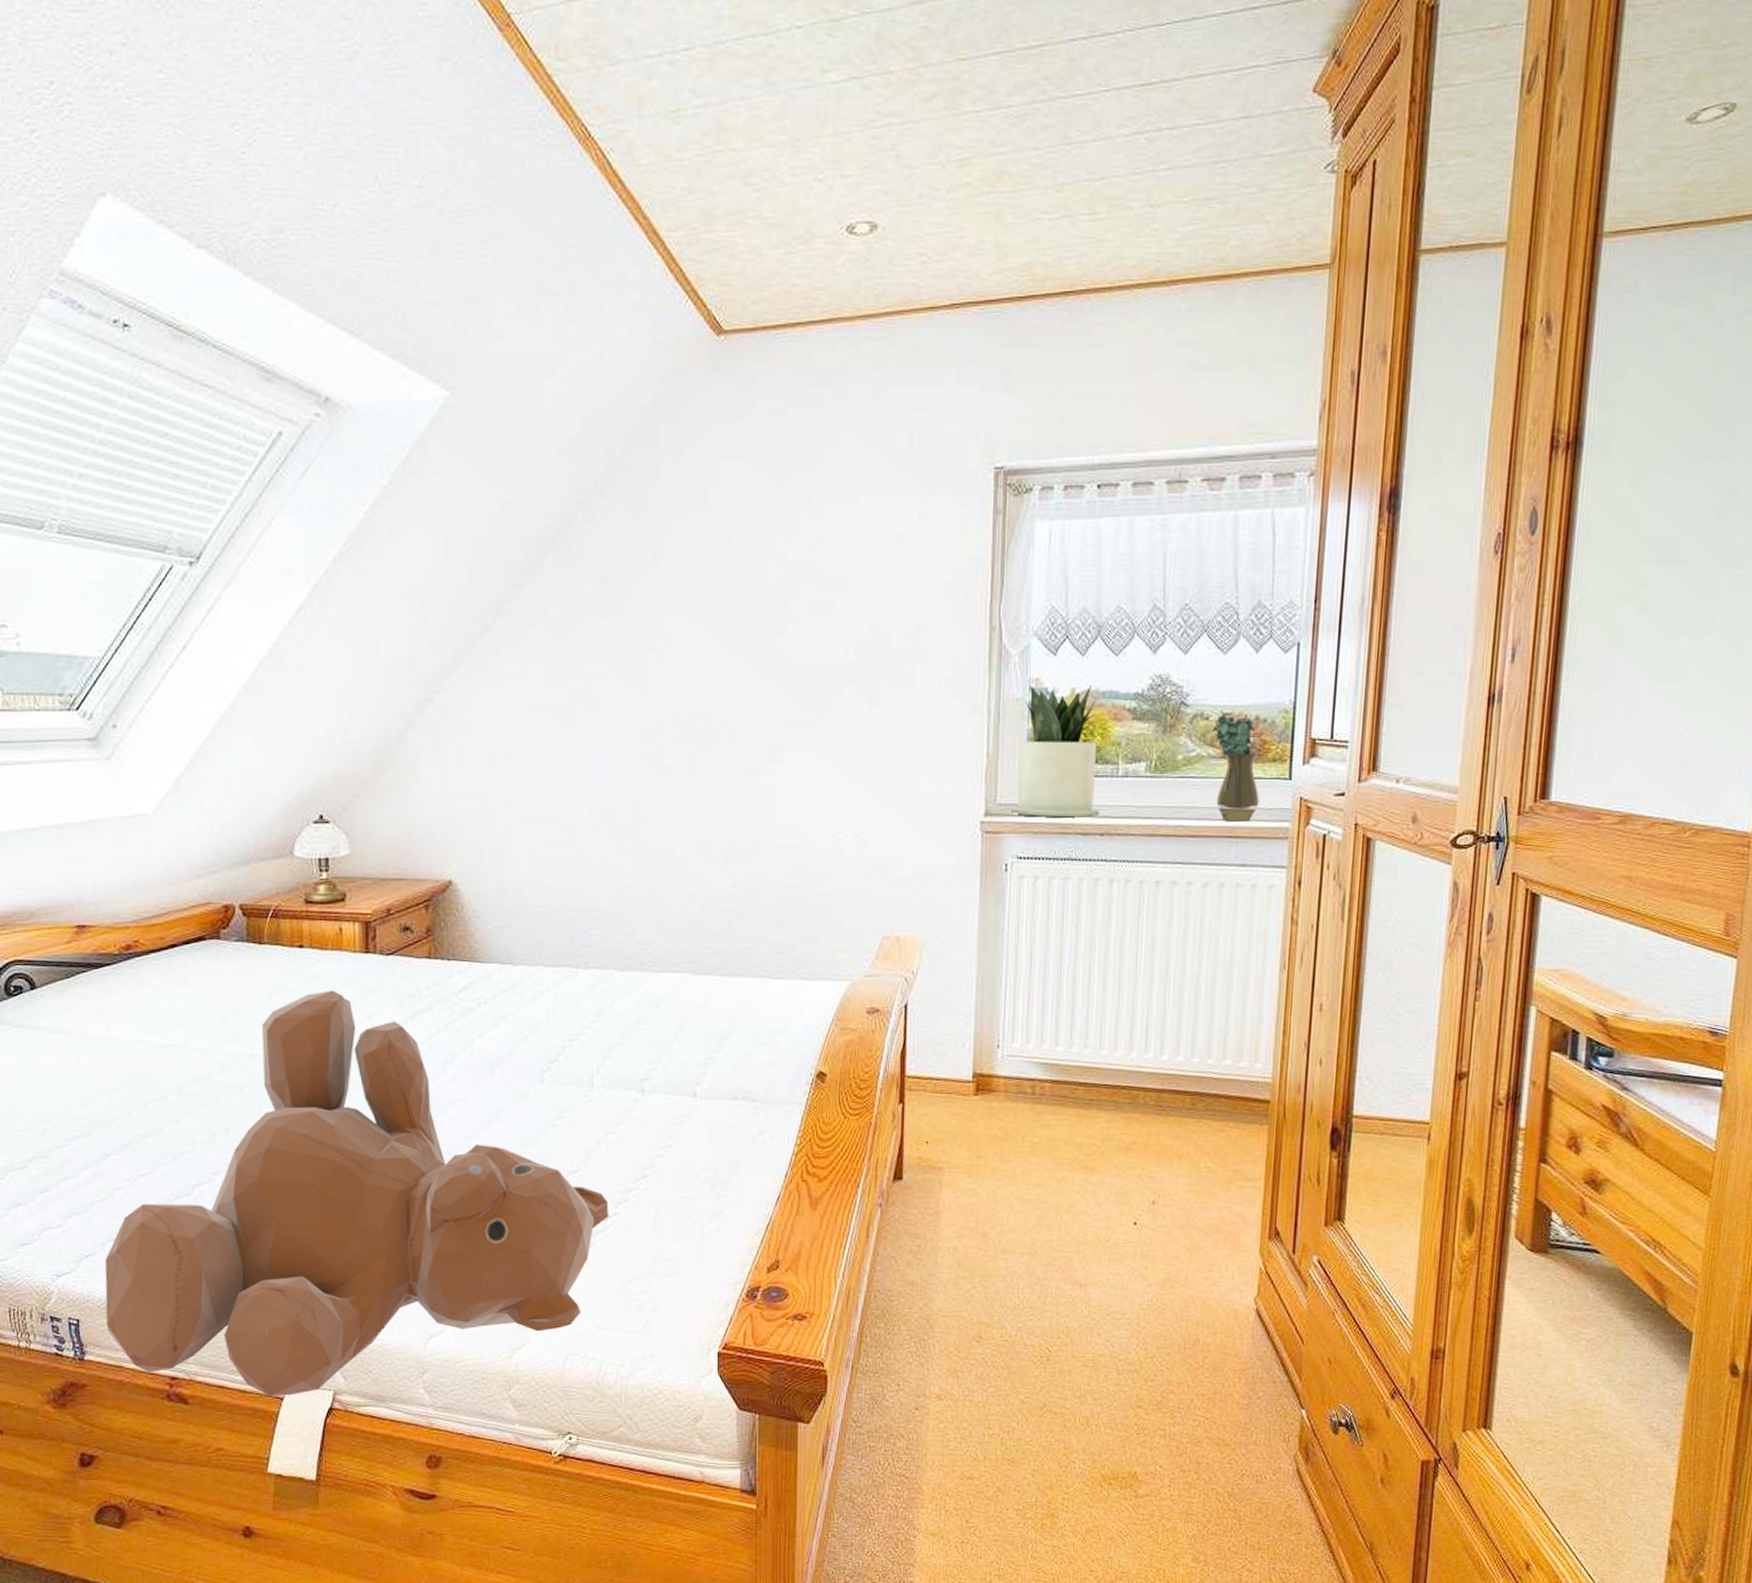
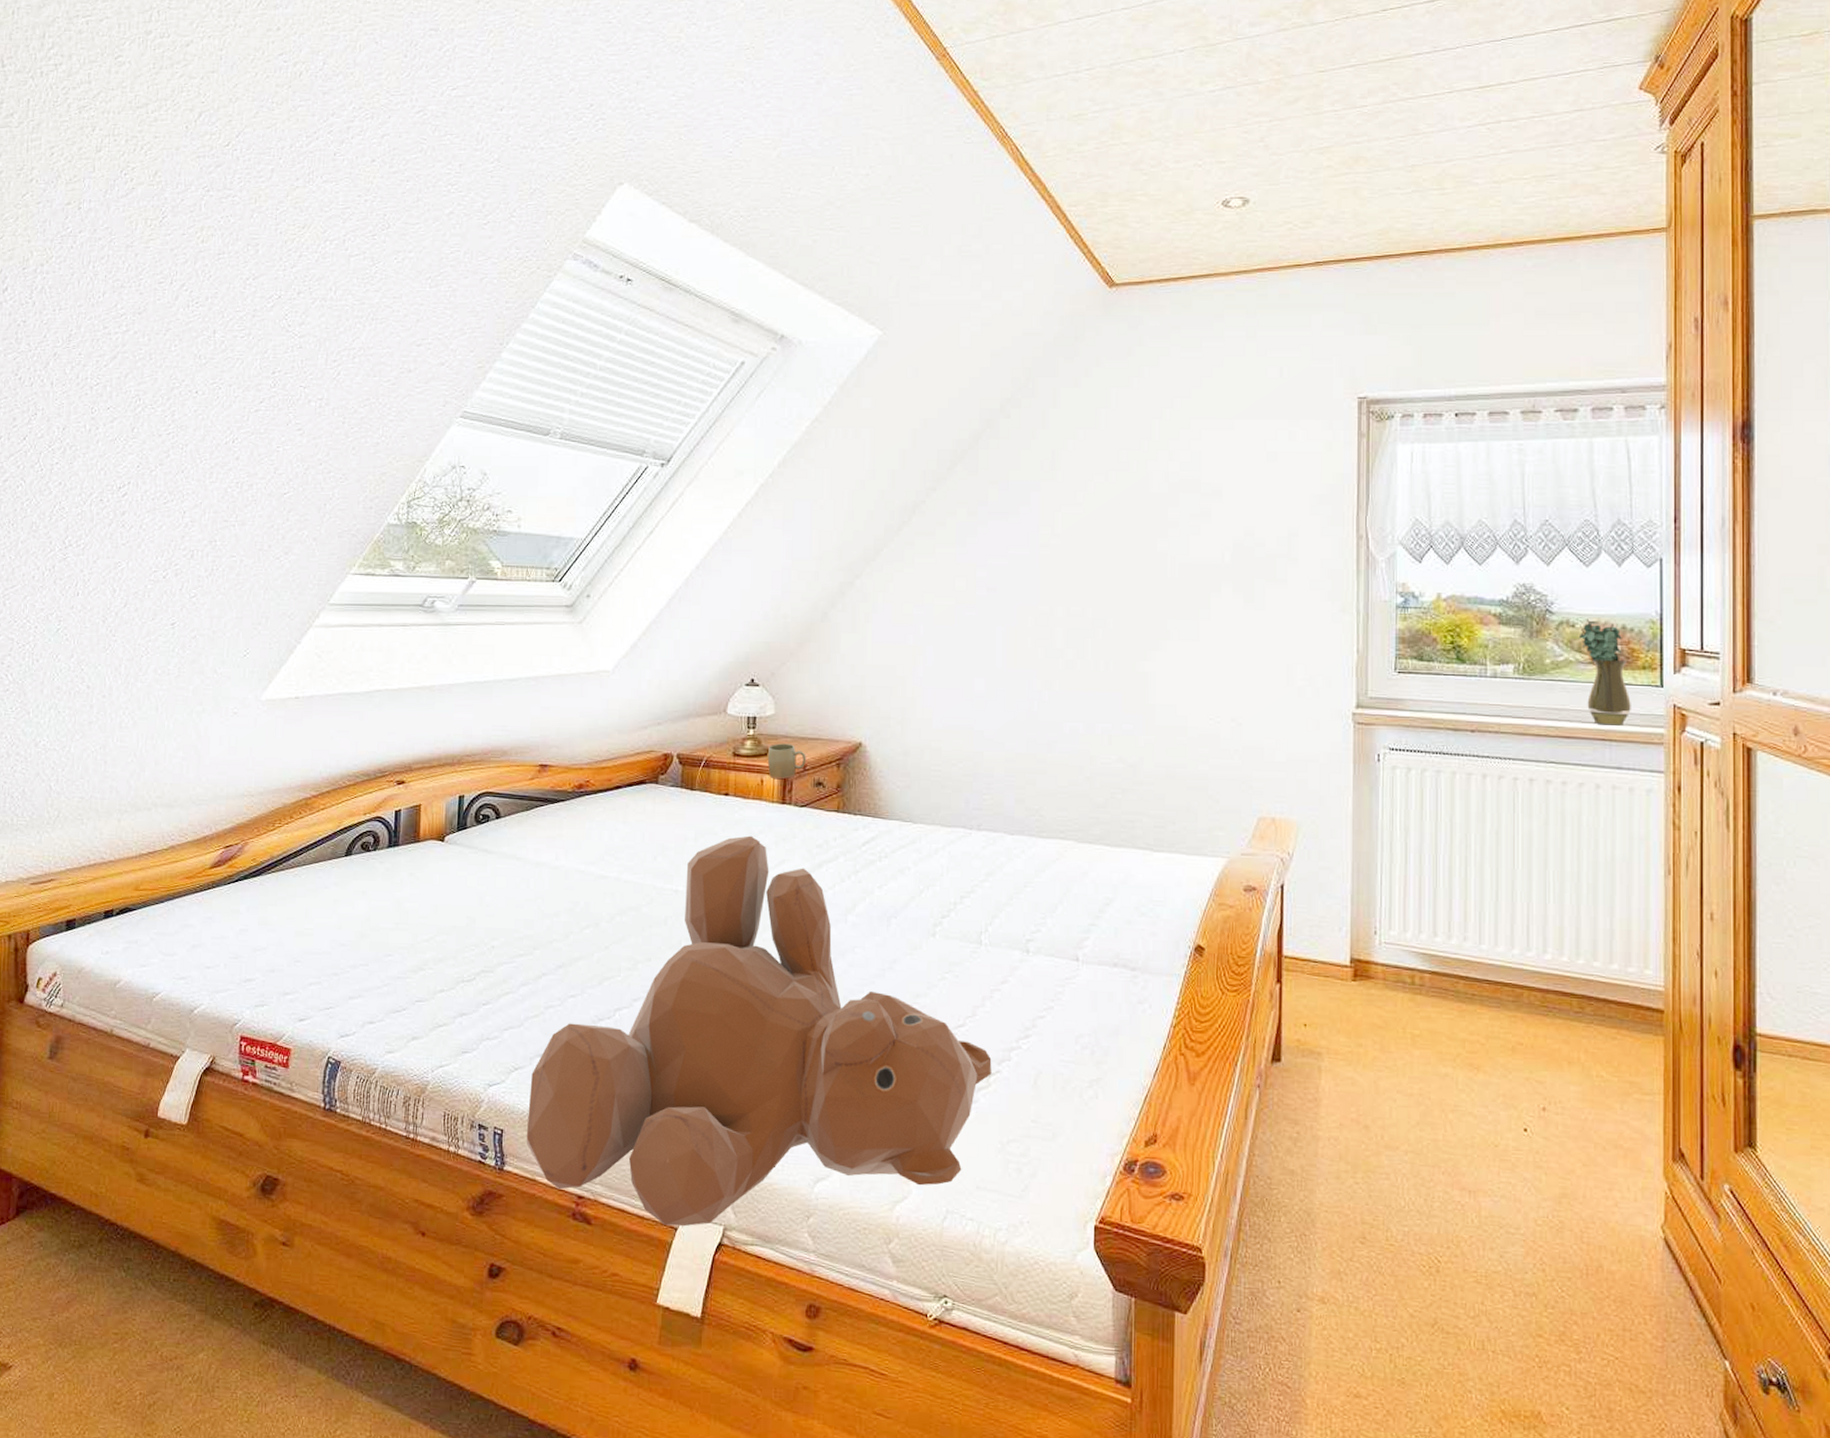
mug: none [344,886,390,925] -> present [767,743,806,779]
planter: present [1009,686,1102,818] -> none [1380,590,1472,714]

